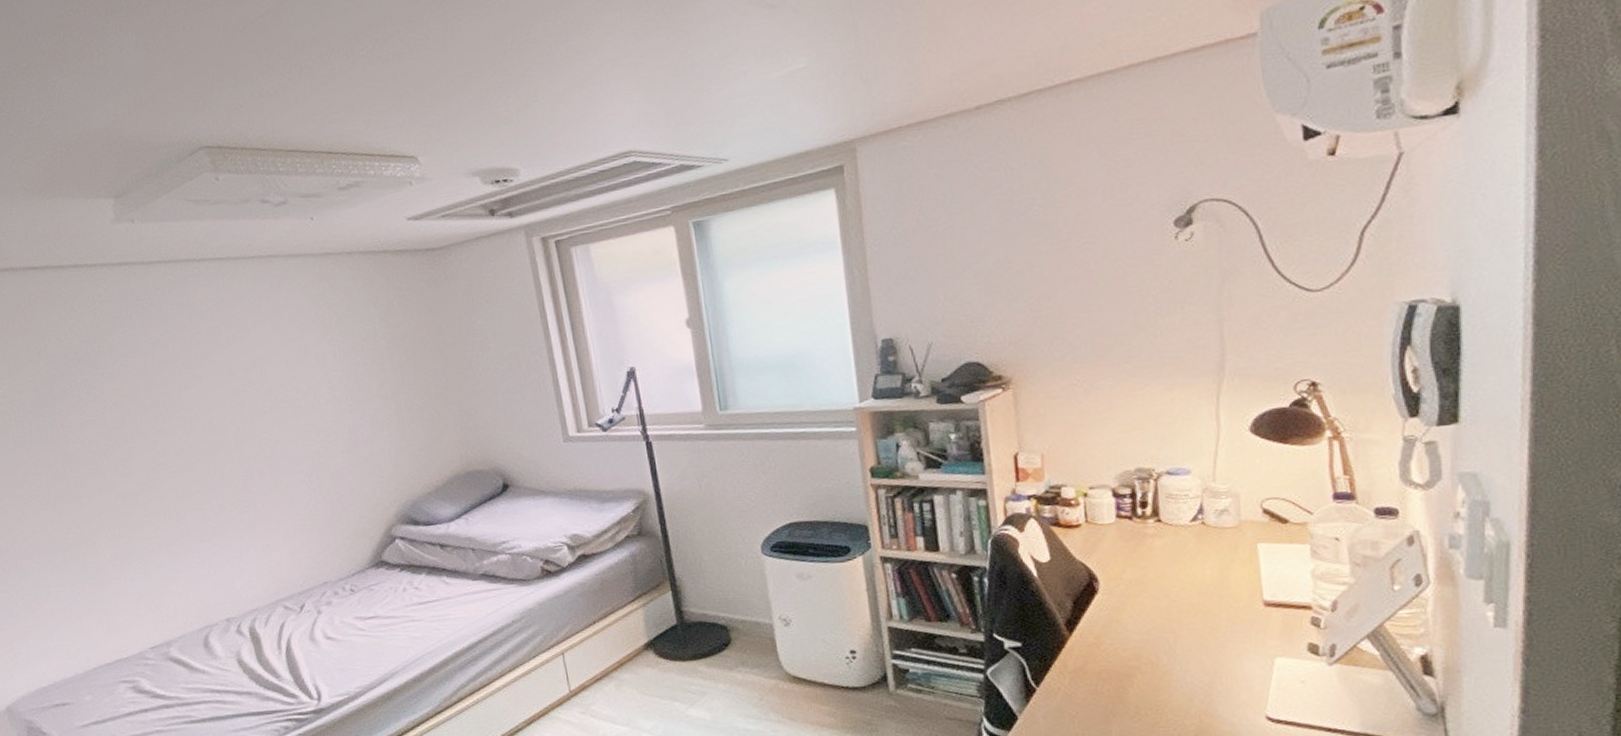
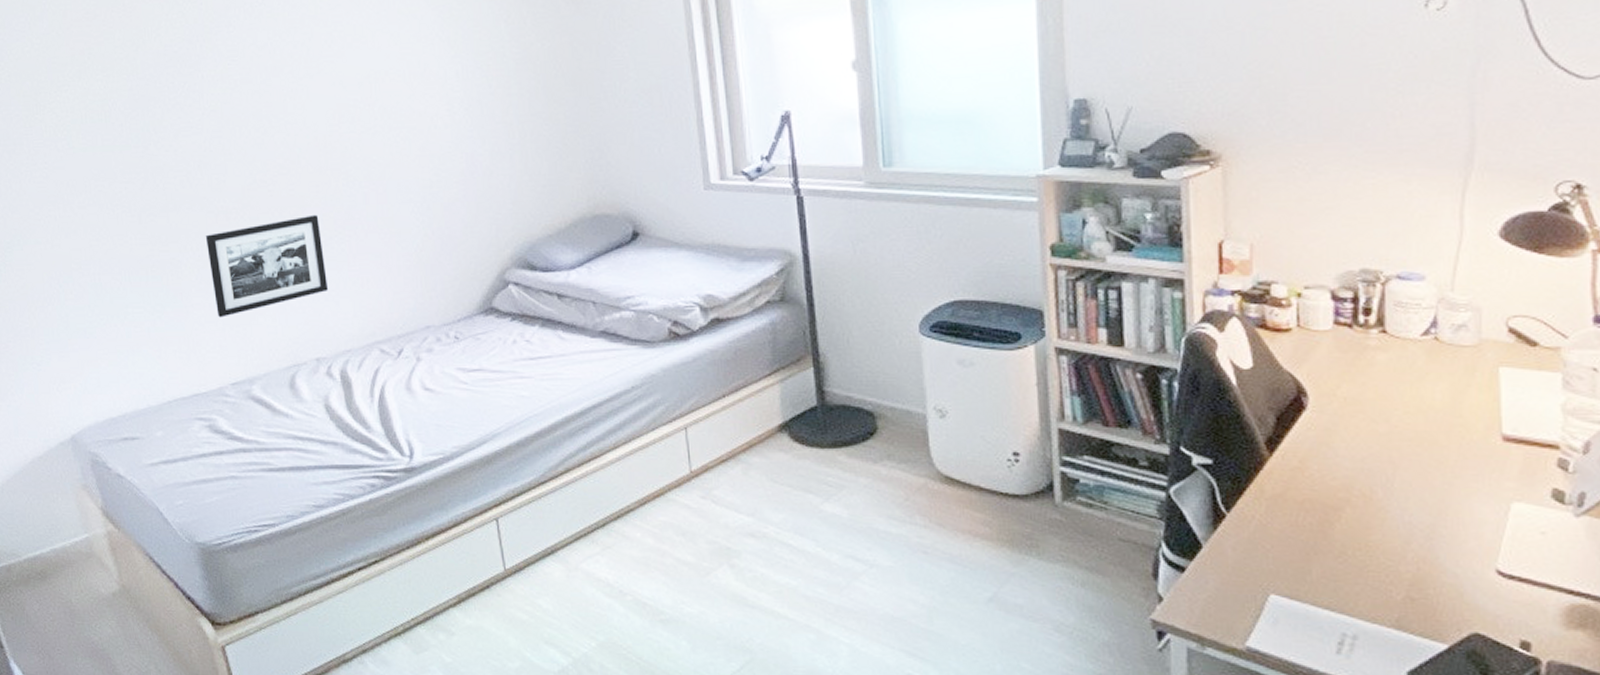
picture frame: none [116,490,232,589] -> present [205,214,328,318]

